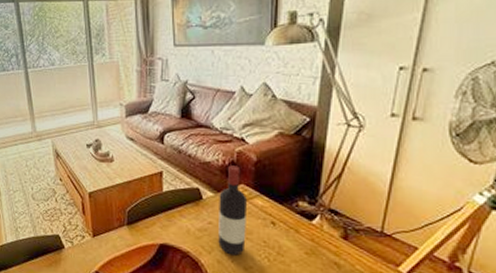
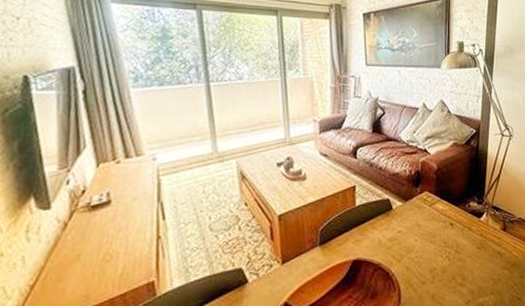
wine bottle: present [218,165,248,256] -> none [407,175,431,260]

